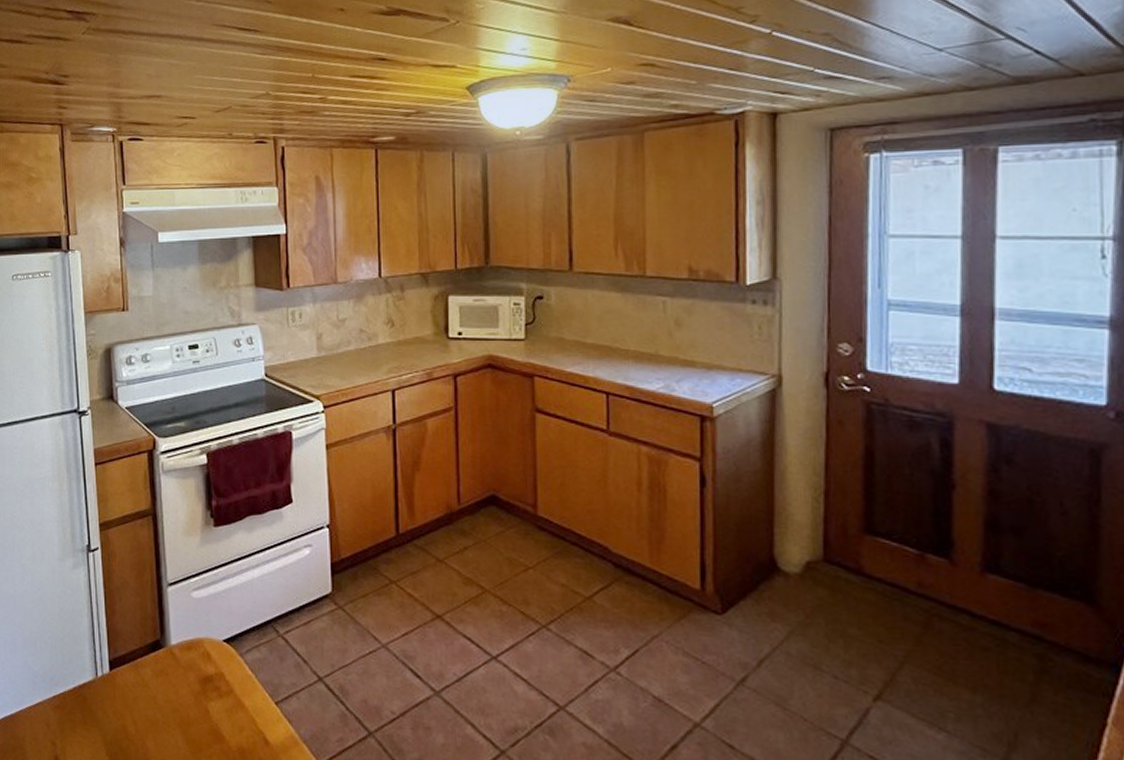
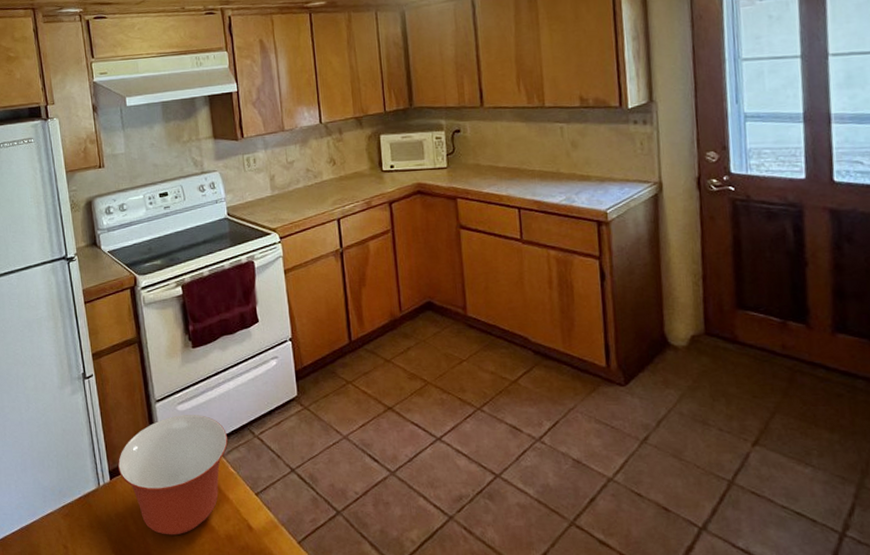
mixing bowl: none [119,603,248,742] -> present [117,415,228,535]

